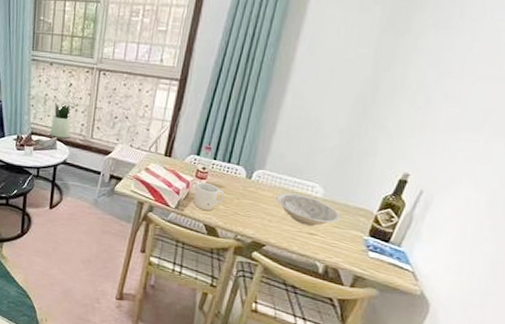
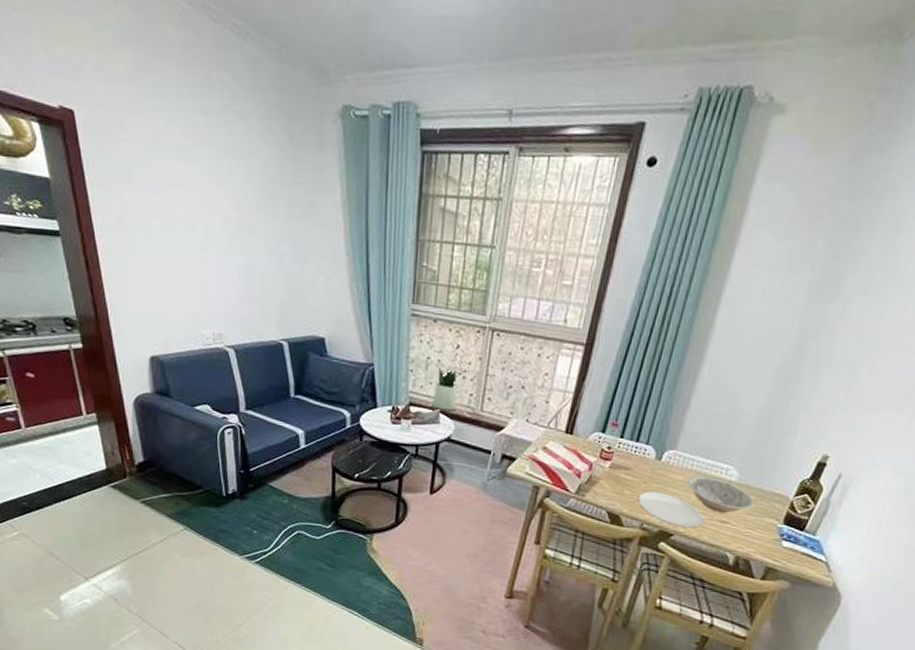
mug: present [193,182,225,211] -> none [596,463,631,497]
plate: none [232,206,294,240] -> present [638,491,704,528]

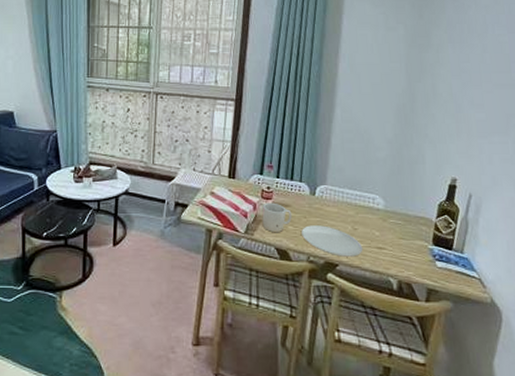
planter: present [430,367,459,411] -> none [108,129,132,166]
mug: none [596,463,631,497] -> present [262,202,292,233]
bowl: present [687,476,755,513] -> none [341,207,404,239]

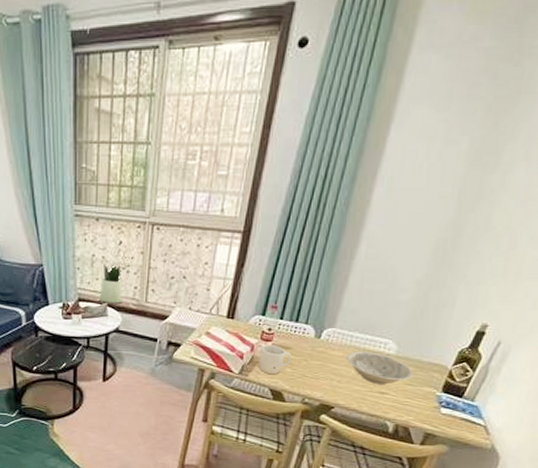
planter: none [108,129,132,166] -> present [98,263,123,304]
plate: present [302,225,363,257] -> none [299,368,364,400]
bowl: none [341,207,404,239] -> present [346,351,414,384]

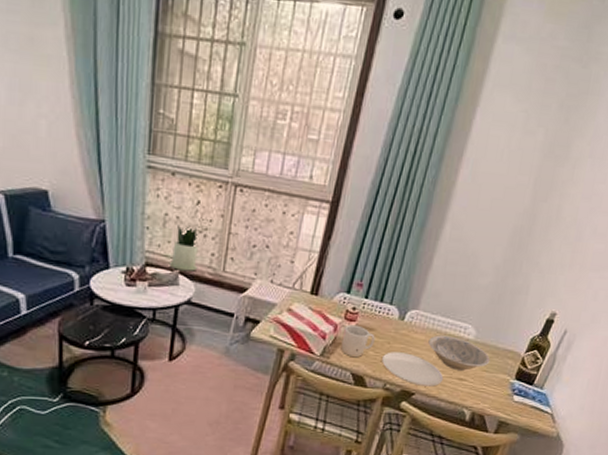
plate: none [299,368,364,400] -> present [382,351,444,387]

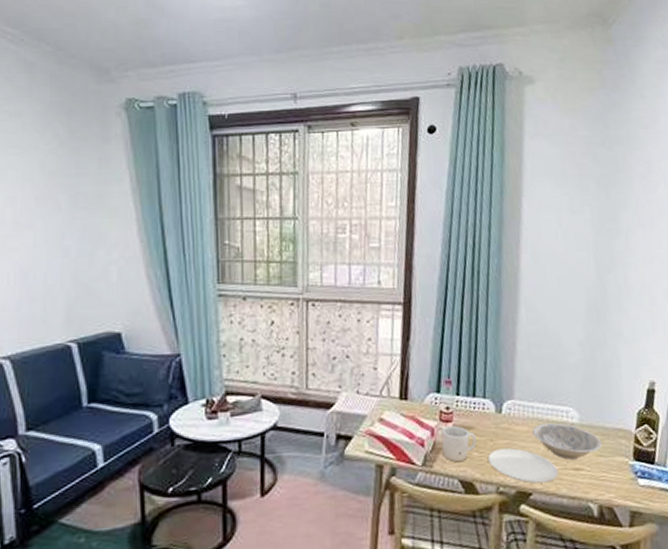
planter: present [168,225,199,272] -> none [249,347,280,395]

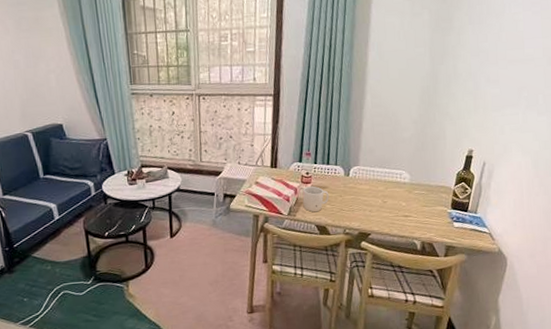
plate: present [488,448,559,484] -> none [338,201,392,227]
bowl: present [532,422,602,460] -> none [372,182,427,209]

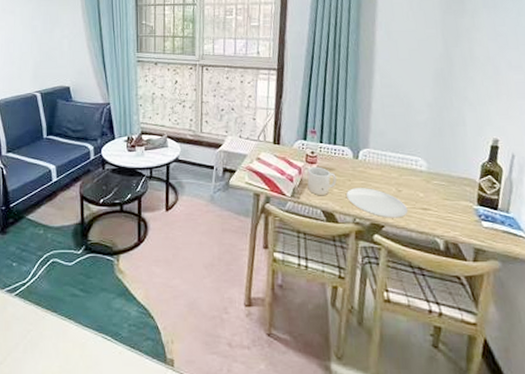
plate: none [338,201,392,227] -> present [346,188,408,218]

